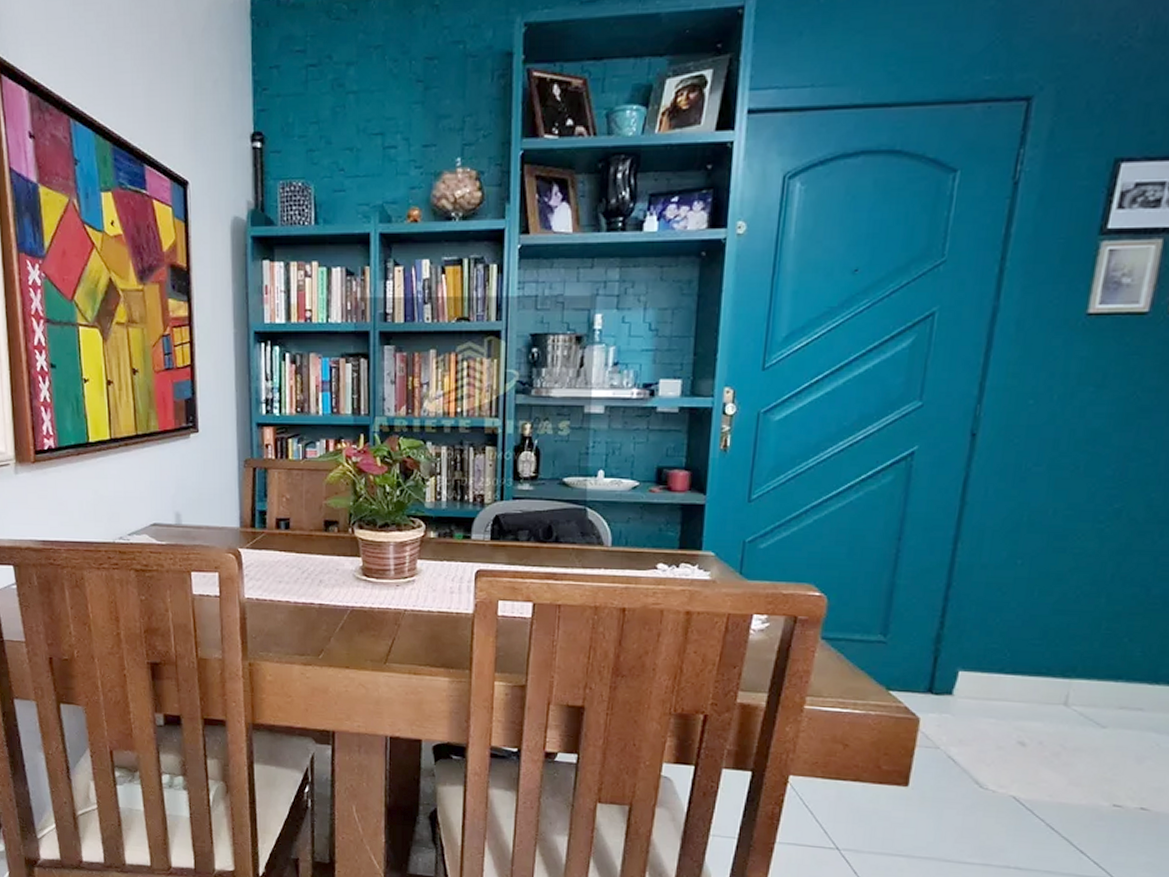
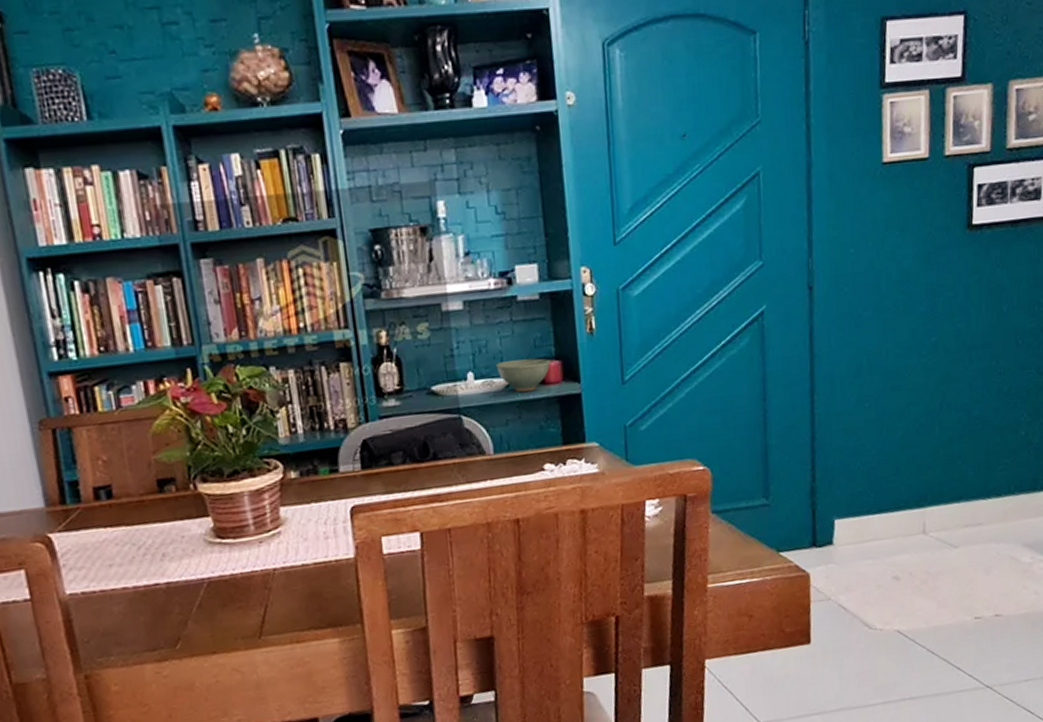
bowl: none [626,465,680,496] -> present [496,358,551,393]

